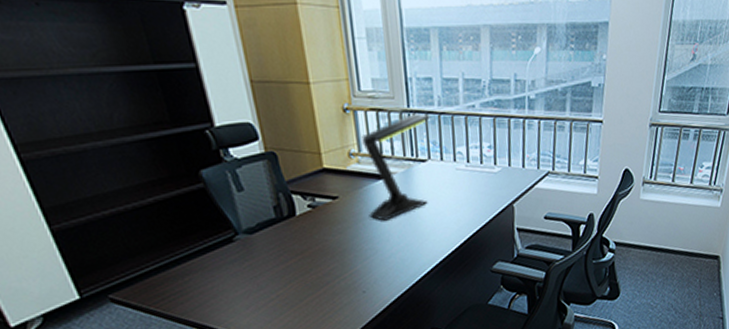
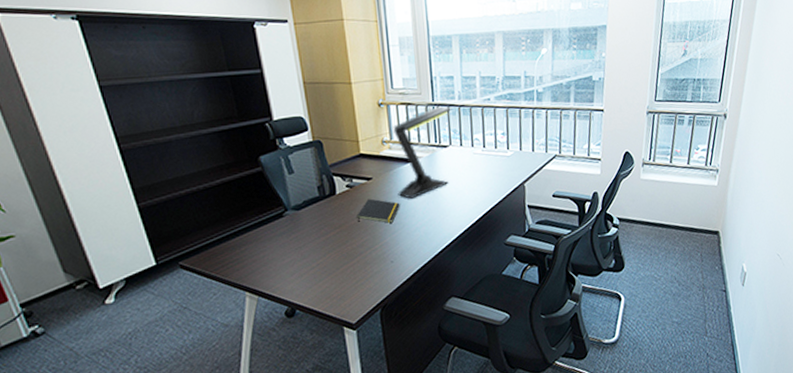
notepad: none [321,220,372,249] -> present [357,198,400,223]

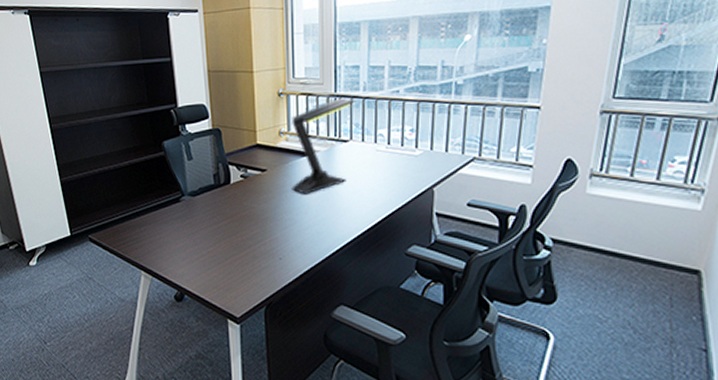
notepad: present [357,198,400,223] -> none [249,191,293,218]

